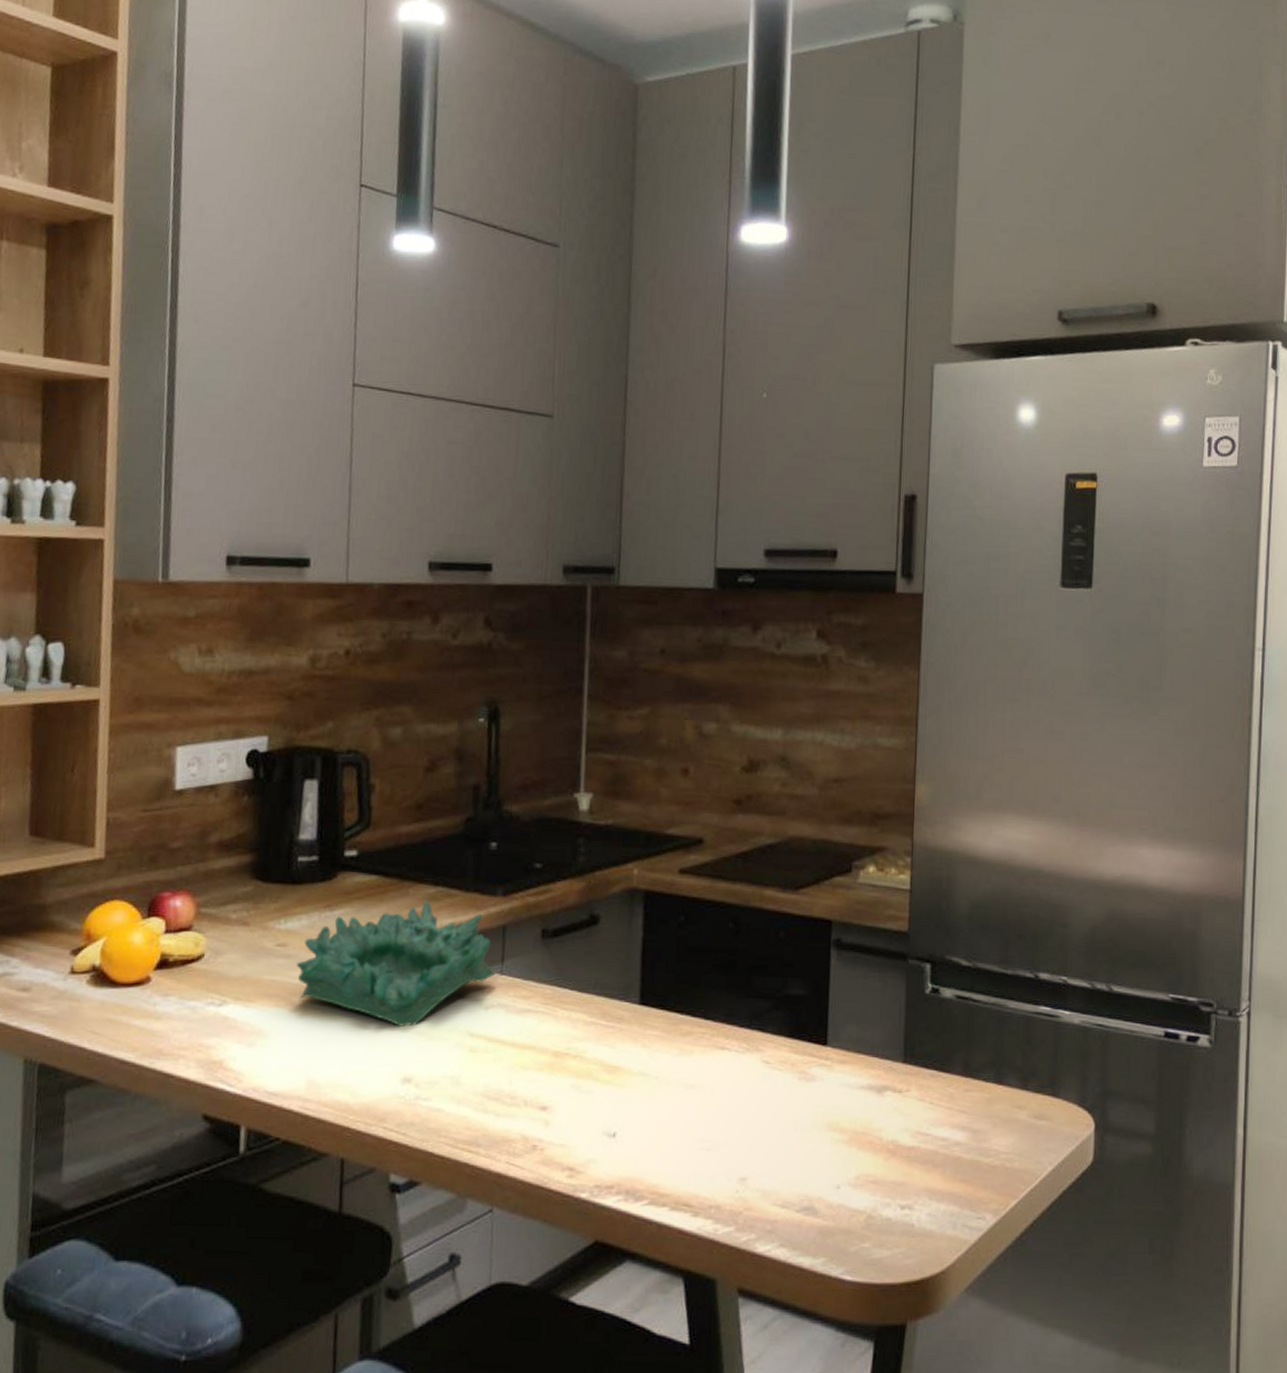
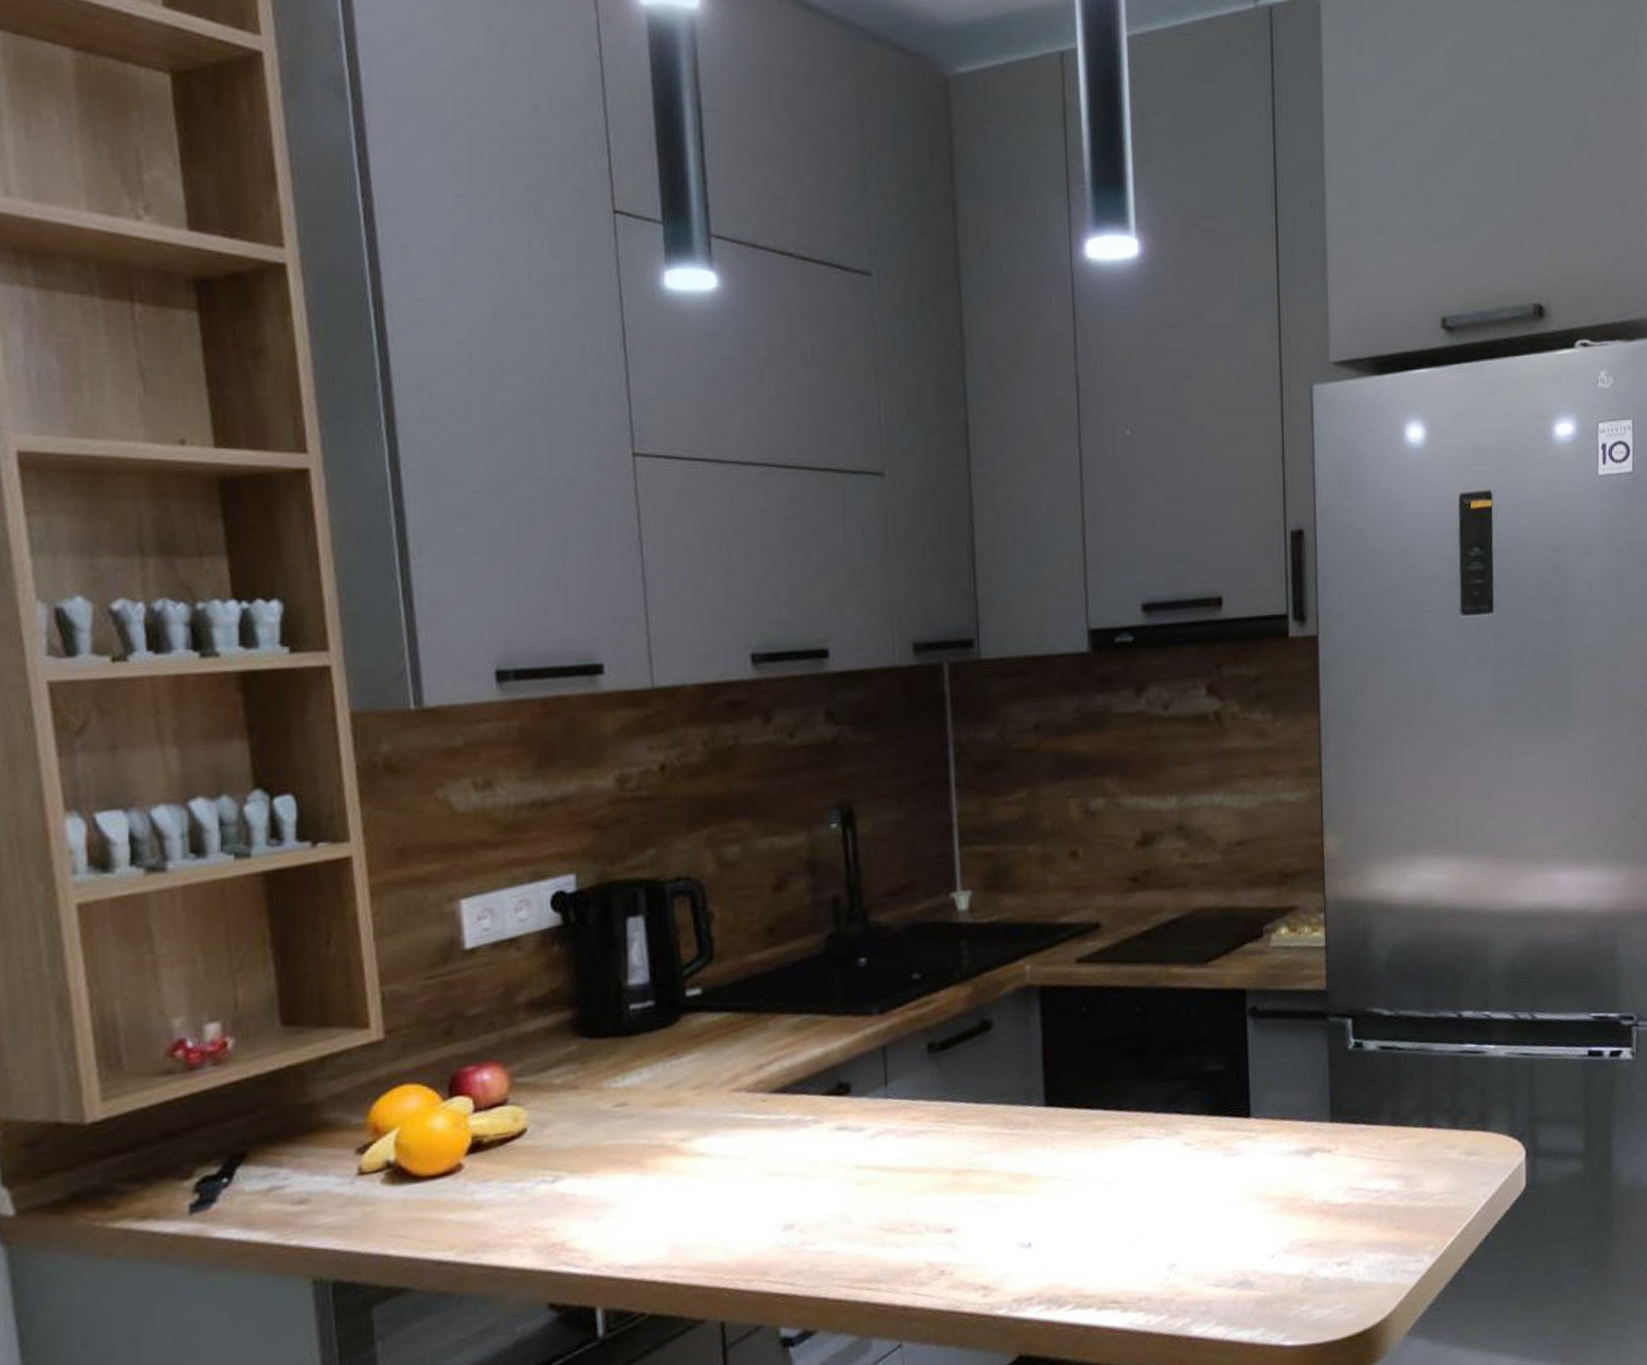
decorative bowl: present [296,901,495,1027] -> none [641,1032,879,1172]

